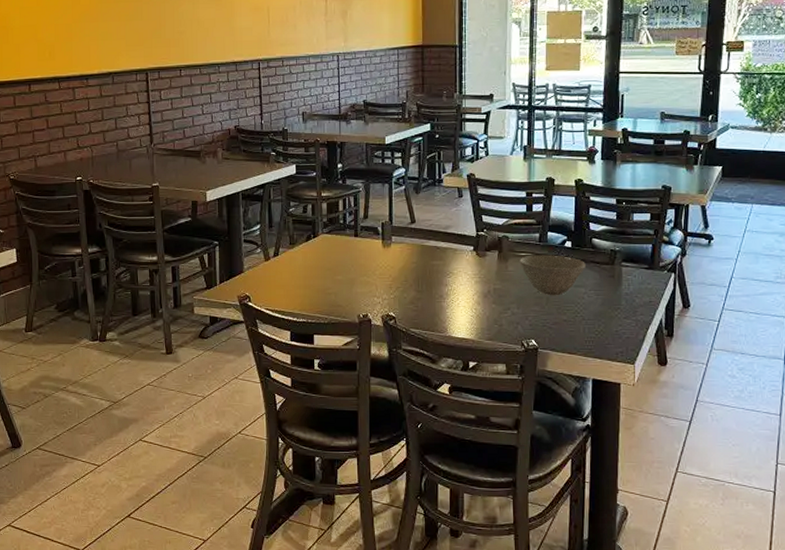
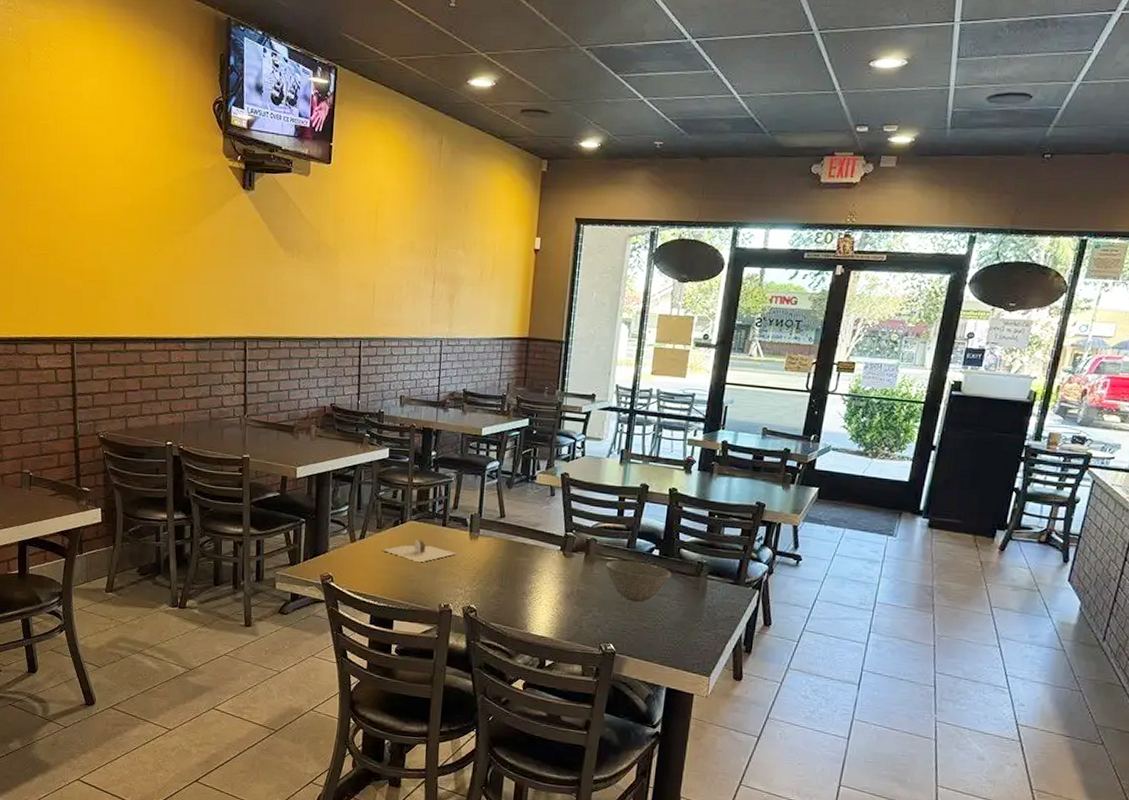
napkin holder: none [297,250,371,275] -> present [383,538,457,563]

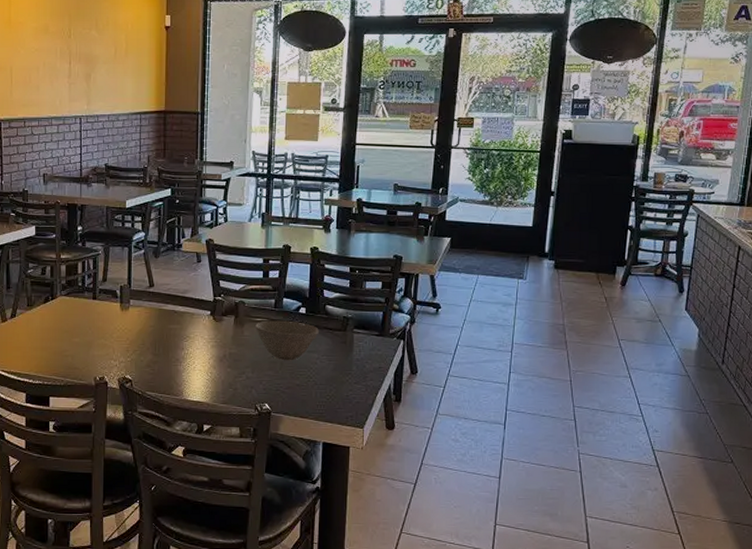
napkin holder: present [383,538,457,563] -> none [35,312,109,337]

